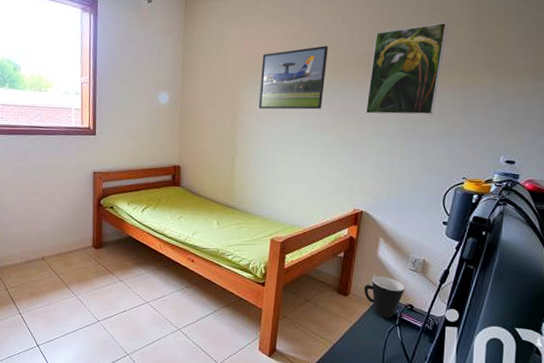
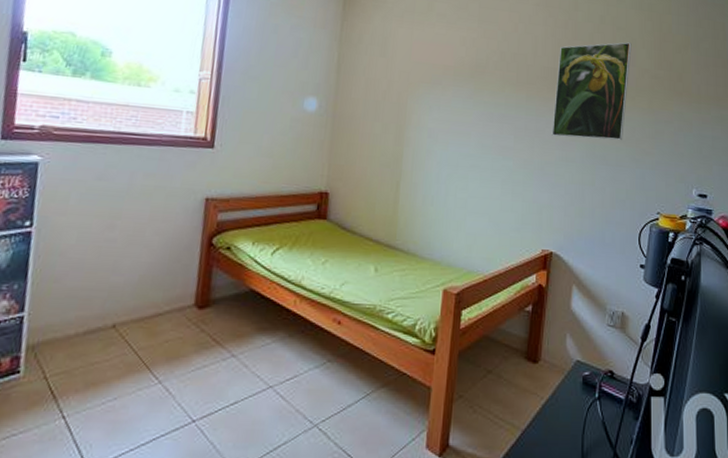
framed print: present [258,46,328,110] -> none [430,56,509,129]
mug: present [364,276,405,318] -> none [557,335,603,390]

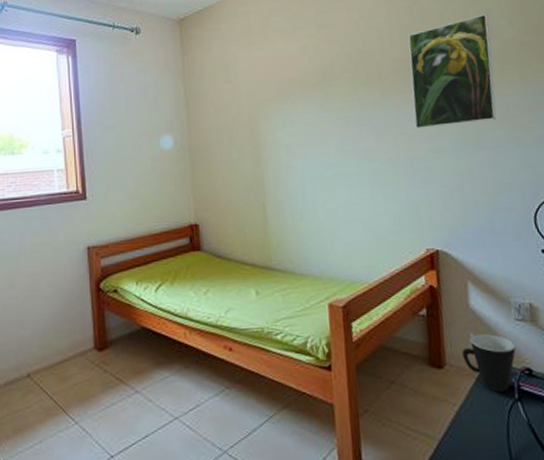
mug: none [557,335,603,390] -> present [462,334,516,392]

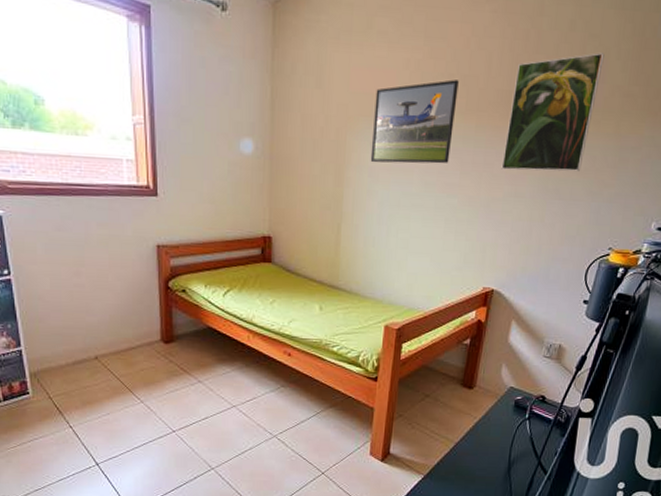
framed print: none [280,57,362,141] -> present [370,79,459,164]
mug: present [462,334,516,392] -> none [491,365,537,412]

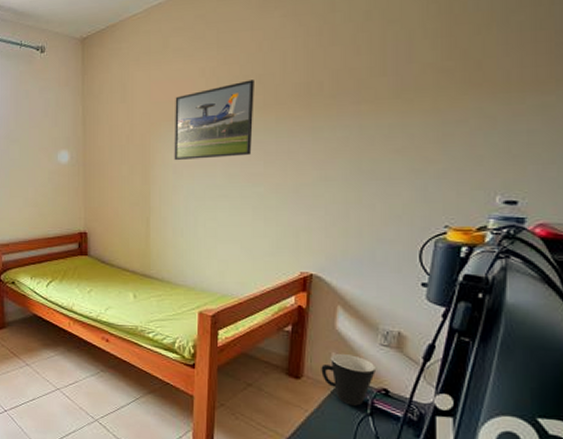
mug: none [491,365,537,412] -> present [321,354,375,406]
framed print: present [501,53,605,172] -> none [307,35,409,156]

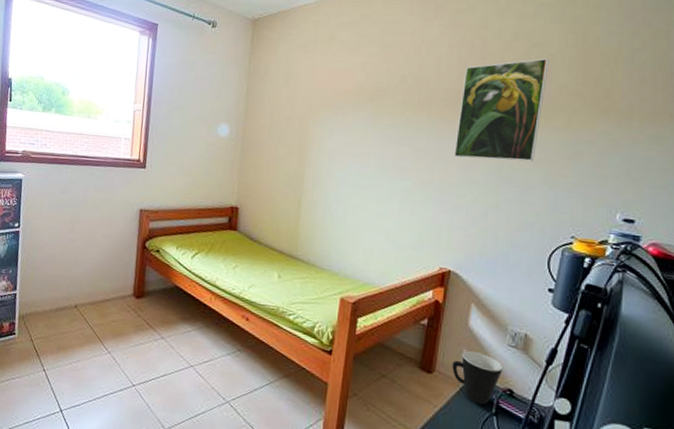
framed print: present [174,80,254,161] -> none [330,79,411,150]
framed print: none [307,35,409,156] -> present [454,58,549,162]

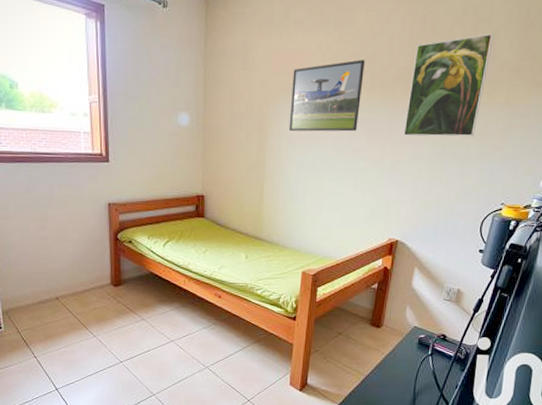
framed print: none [330,79,411,150] -> present [288,60,365,132]
mug: present [452,351,503,405] -> none [397,307,438,348]

